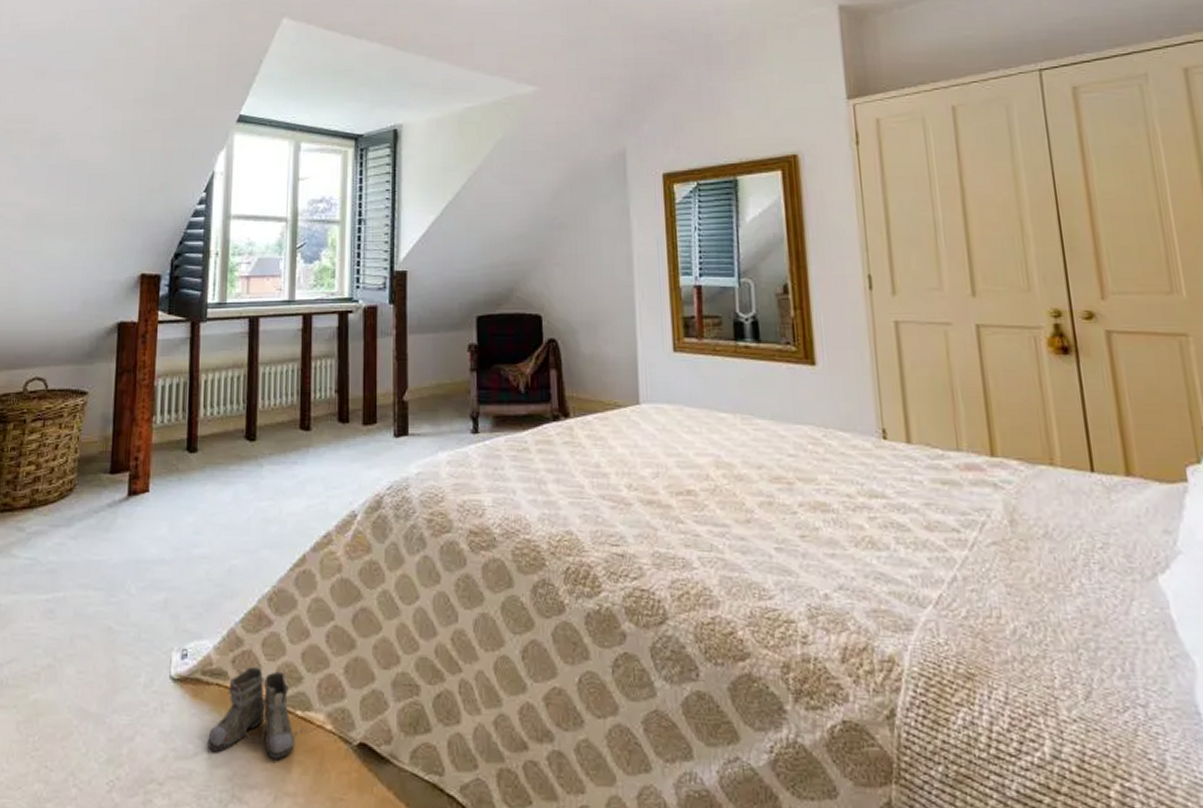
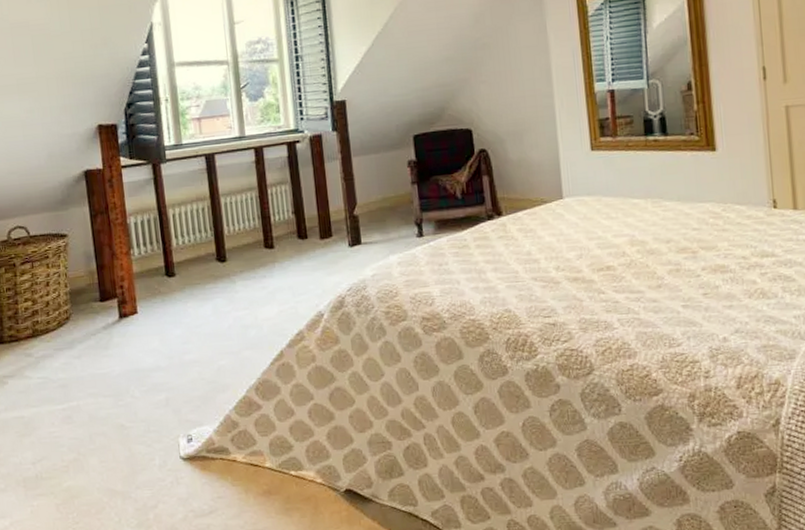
boots: present [208,667,306,760] -> none [219,442,300,509]

